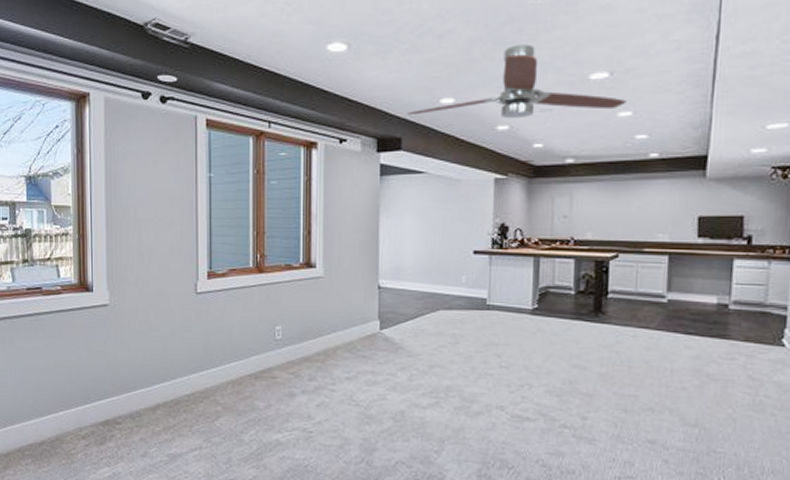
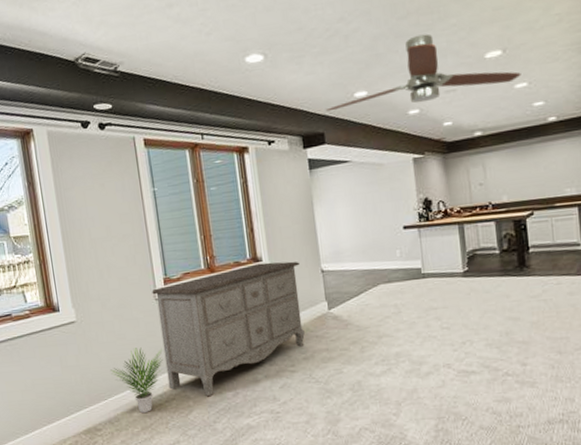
potted plant: none [139,341,196,413] -> present [111,347,164,414]
dresser: none [193,269,357,405] -> present [152,261,305,397]

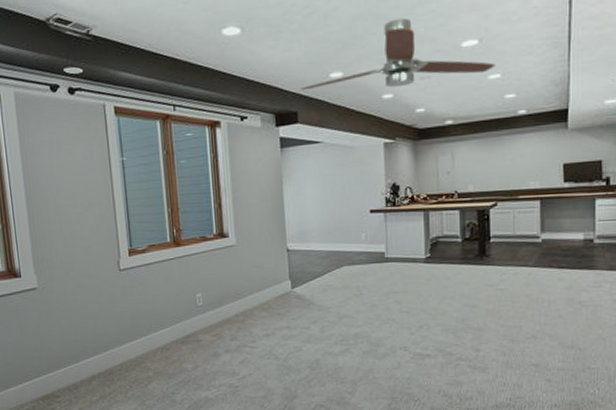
potted plant: present [111,347,164,414] -> none [71,317,125,382]
dresser: present [152,261,305,397] -> none [116,238,267,369]

